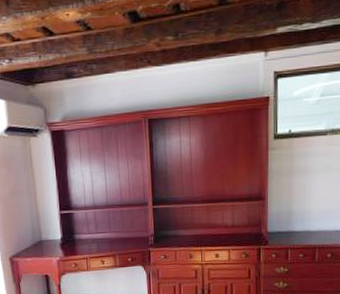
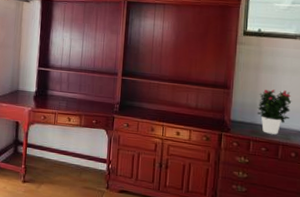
potted flower: none [293,192,326,239] -> present [257,89,292,135]

